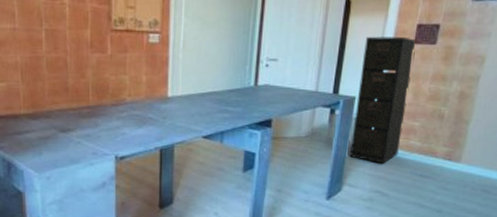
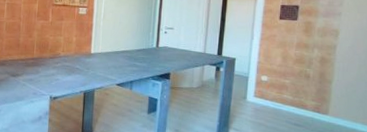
filing cabinet: present [350,36,416,164] -> none [234,13,281,113]

